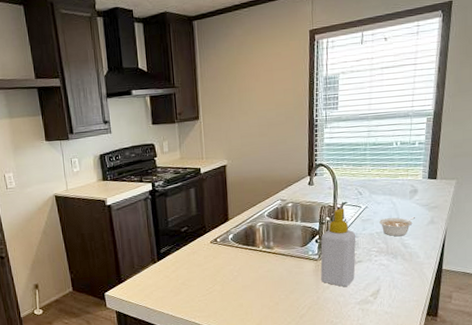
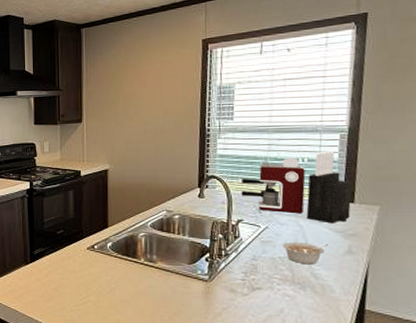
soap bottle: present [320,208,356,287] -> none [211,226,255,317]
coffee maker: none [345,142,398,194] -> present [241,157,306,214]
knife block: none [398,133,436,199] -> present [306,151,352,224]

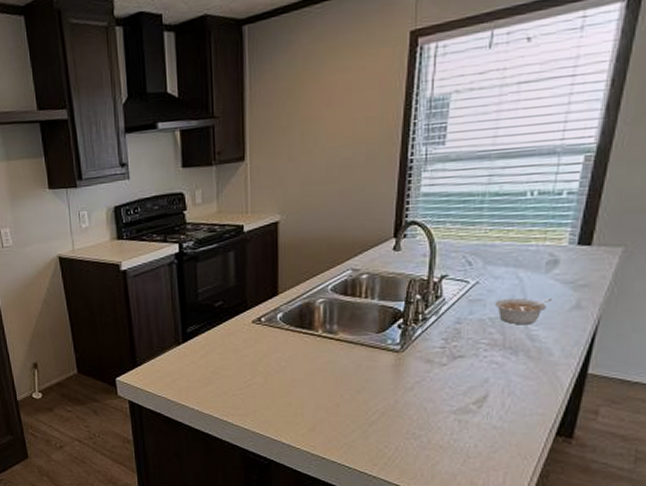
coffee maker: present [241,157,306,214] -> none [448,191,533,264]
knife block: present [306,151,352,224] -> none [529,178,592,273]

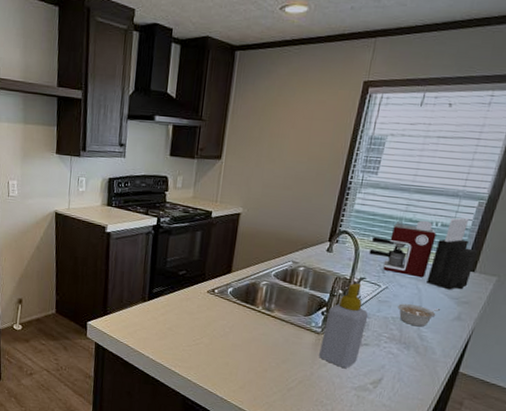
soap bottle: none [402,283,458,390] -> present [319,283,369,369]
coffee maker: none [448,191,533,264] -> present [369,220,437,278]
knife block: none [529,178,592,273] -> present [426,217,478,290]

